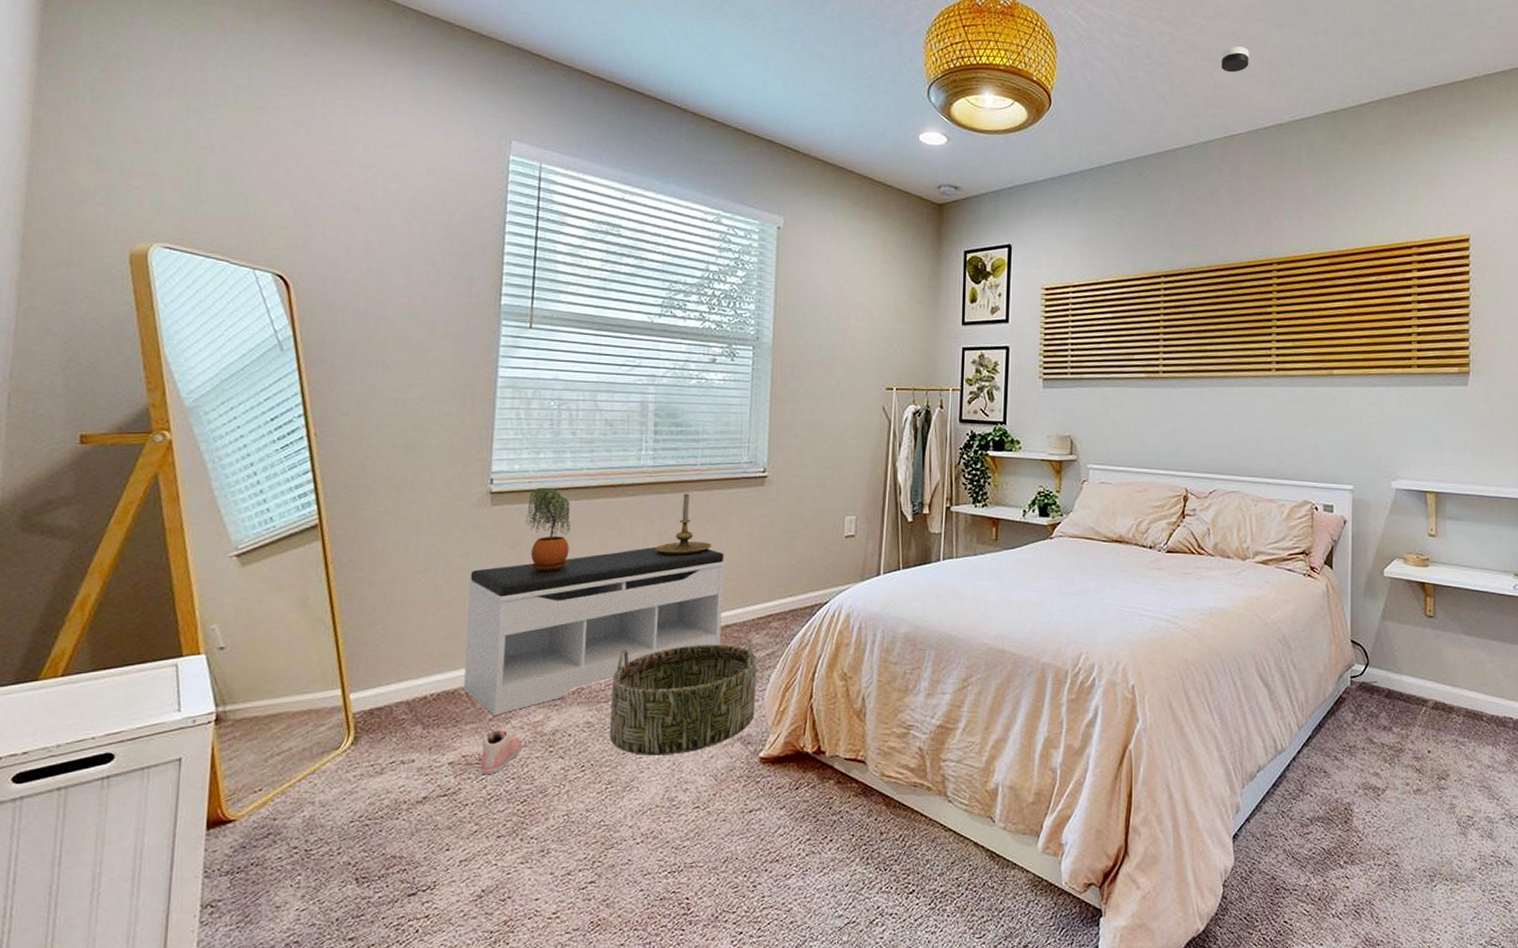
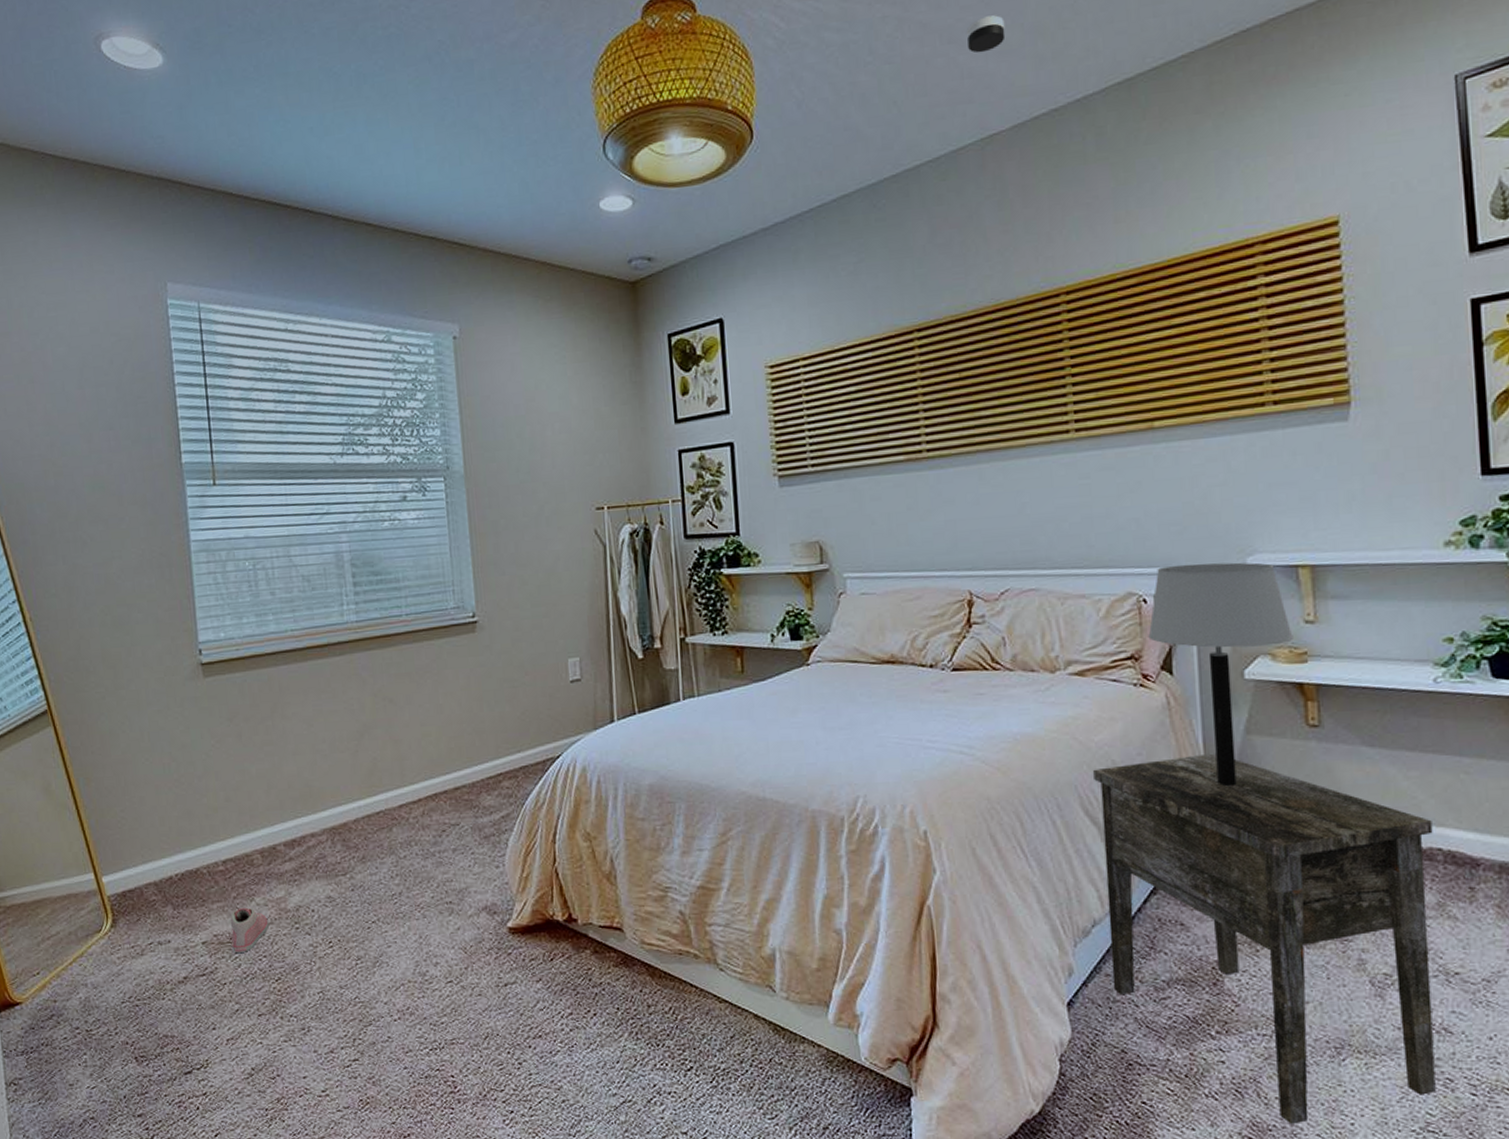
bench: present [463,546,725,716] -> none [194,706,452,894]
potted plant: present [525,487,571,572] -> none [238,653,288,743]
basket: present [609,639,757,755] -> none [347,801,497,929]
candle holder: present [654,494,712,554] -> none [370,648,429,715]
side table: none [1268,633,1507,940] -> present [1093,753,1436,1125]
table lamp: none [1317,482,1420,661] -> present [1148,562,1293,787]

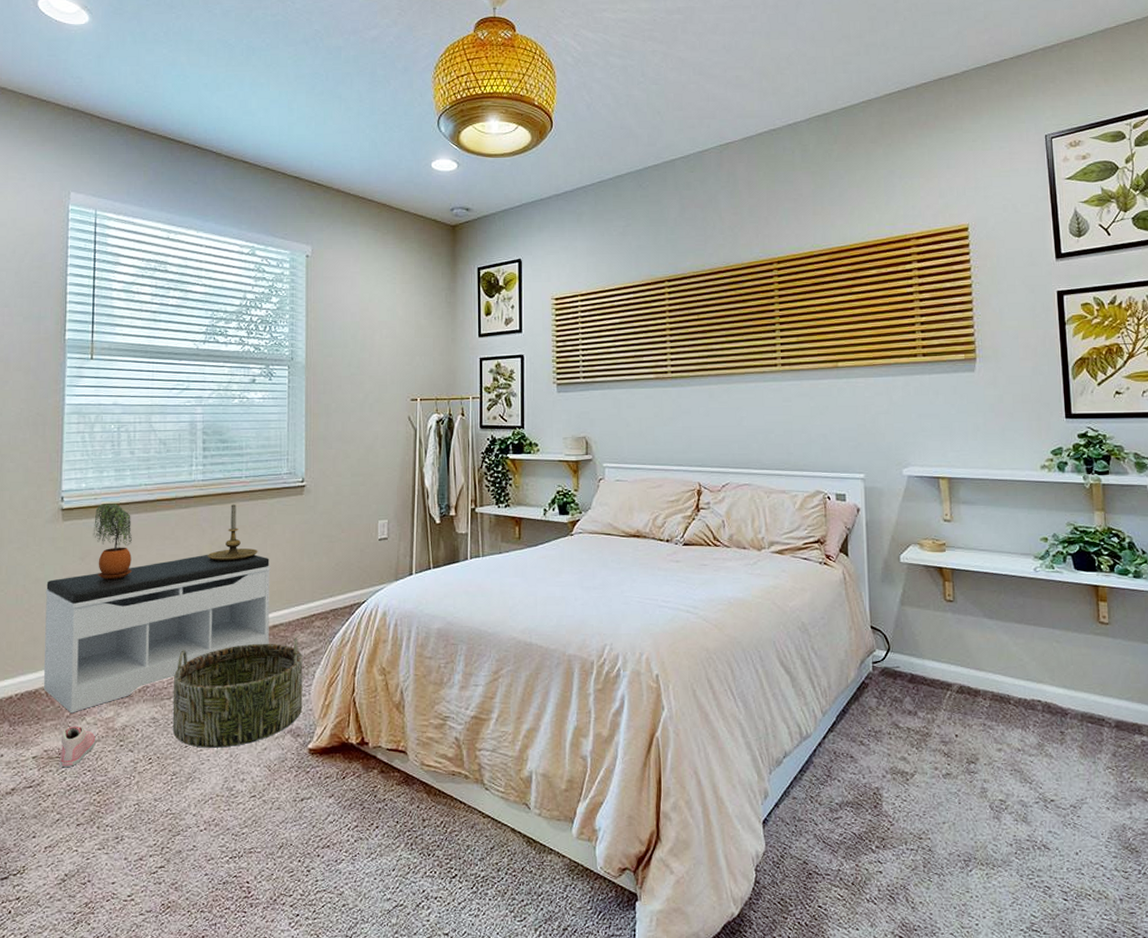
bench: none [194,706,452,894] -> present [43,554,271,714]
potted plant: none [238,653,288,743] -> present [93,503,133,580]
basket: none [347,801,497,929] -> present [172,638,303,748]
candle holder: none [370,648,429,715] -> present [207,504,258,561]
smoke detector: present [966,15,1006,54] -> none [712,59,740,84]
side table: present [1093,753,1436,1125] -> none [788,619,1038,925]
table lamp: present [1148,562,1293,787] -> none [831,471,936,646]

